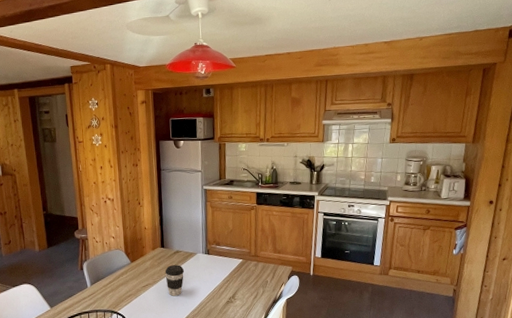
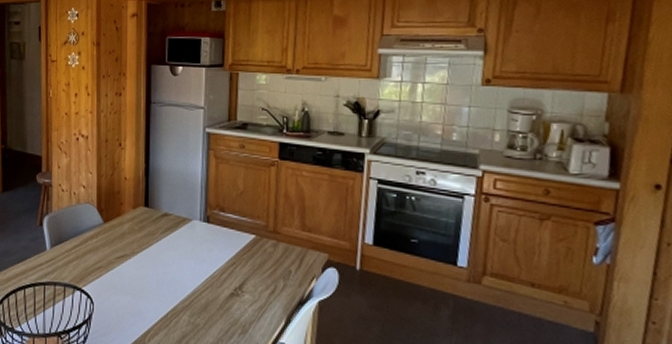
coffee cup: present [165,265,185,296] -> none [147,232,174,276]

